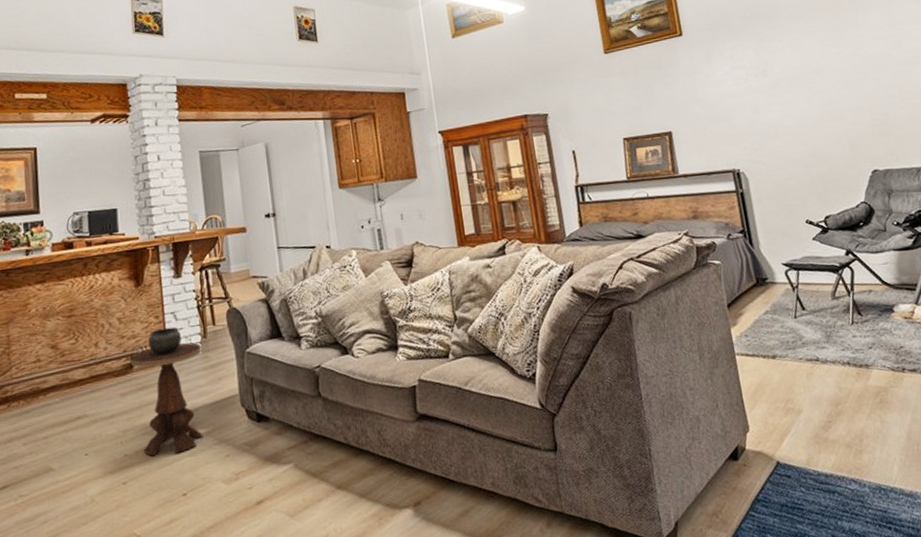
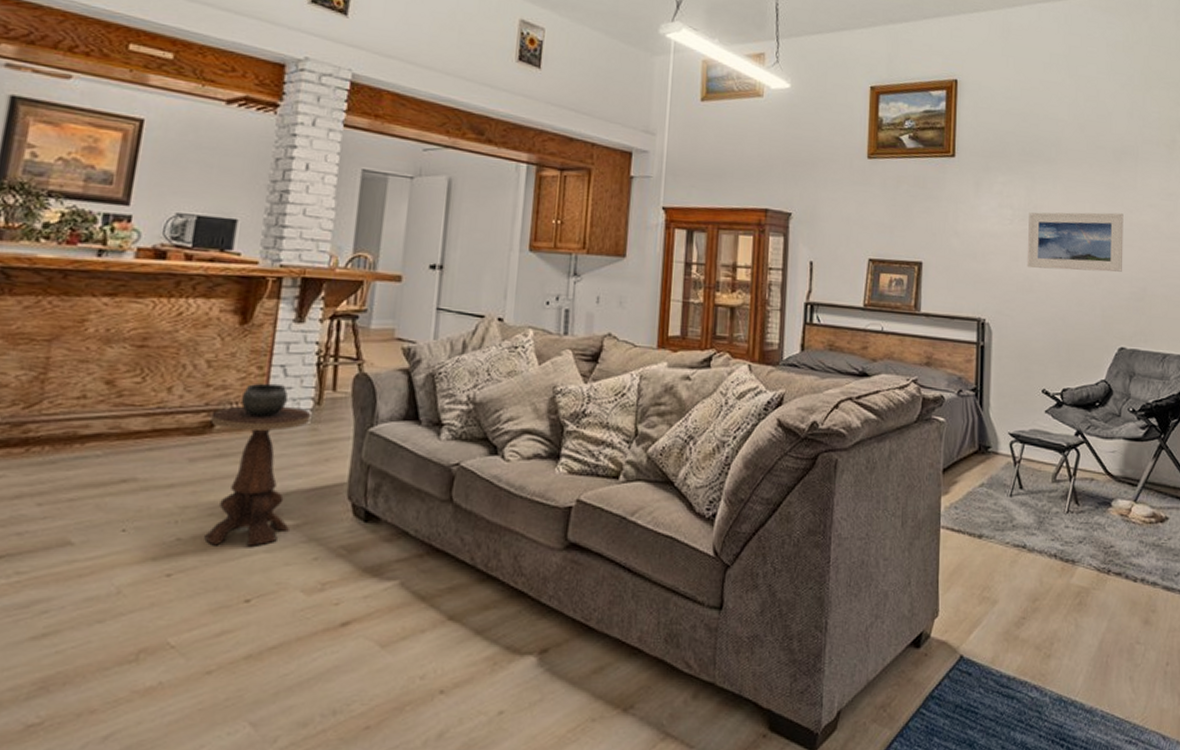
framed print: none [761,51,861,117] -> present [1027,212,1124,272]

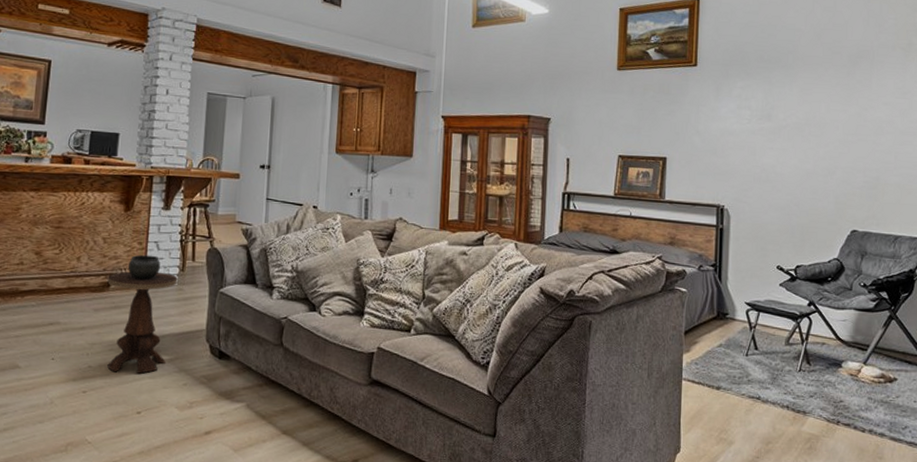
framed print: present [1027,212,1124,272] -> none [763,111,858,164]

